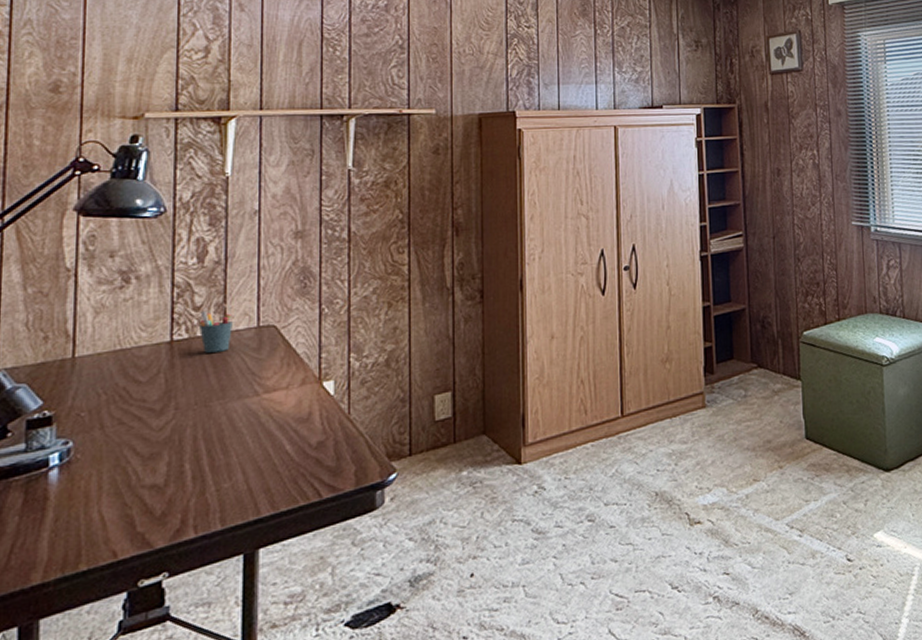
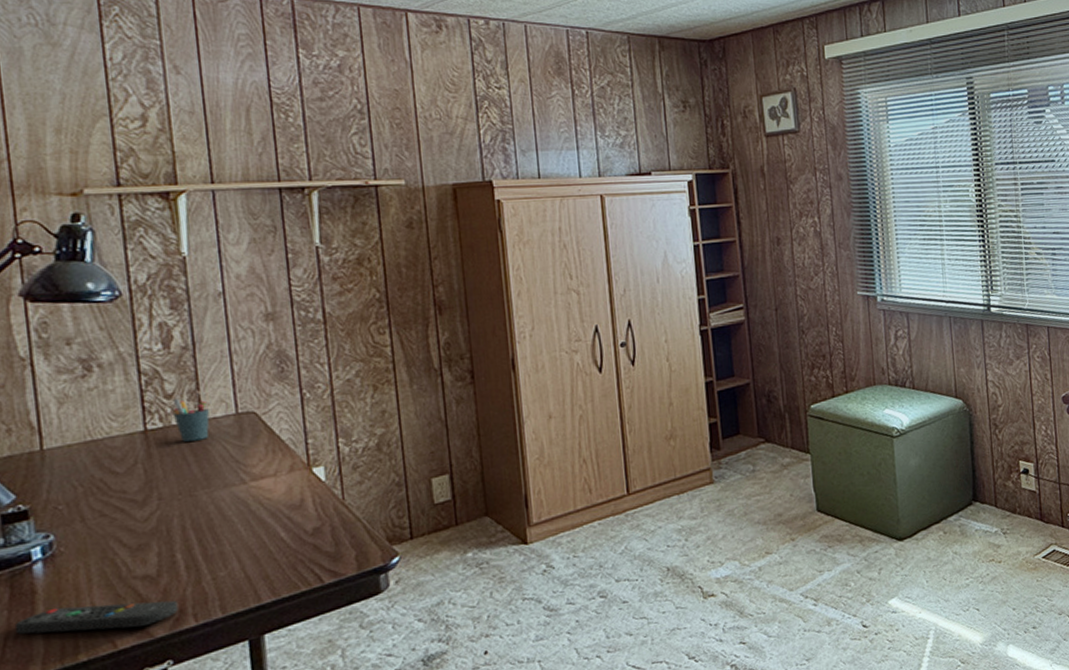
remote control: none [23,510,180,541] -> present [14,600,179,635]

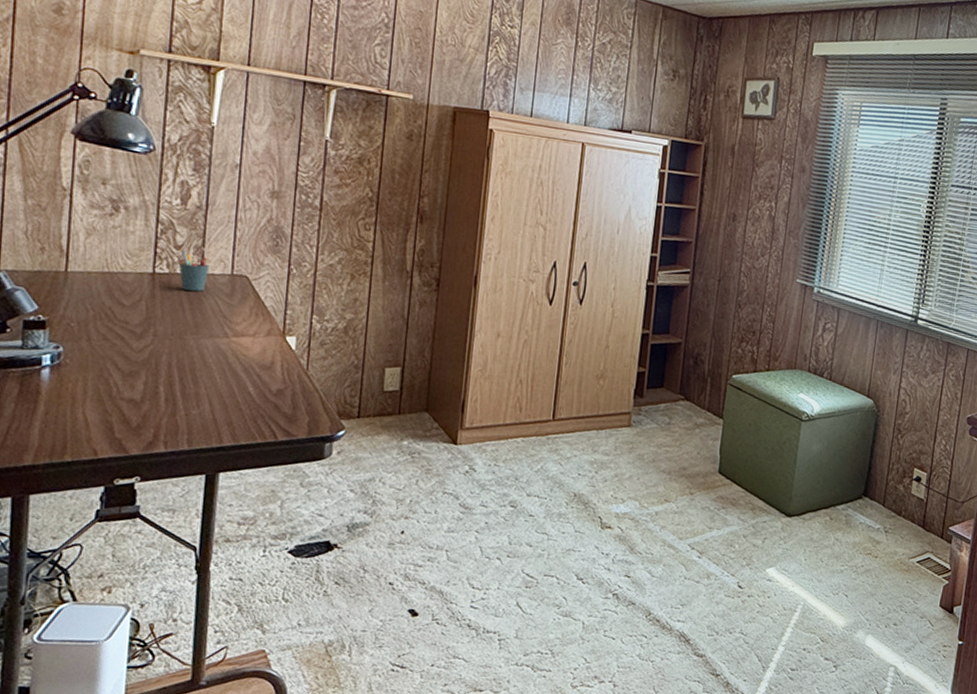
remote control: present [14,600,179,635] -> none [17,410,153,443]

